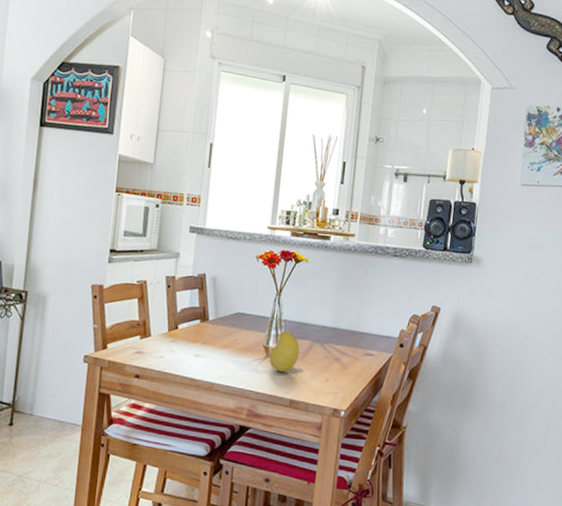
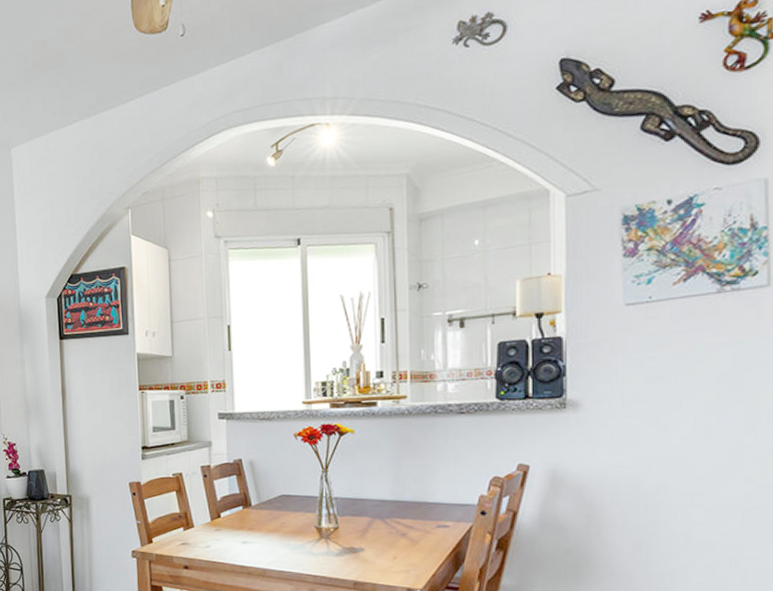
fruit: present [269,330,300,373] -> none [324,509,358,554]

